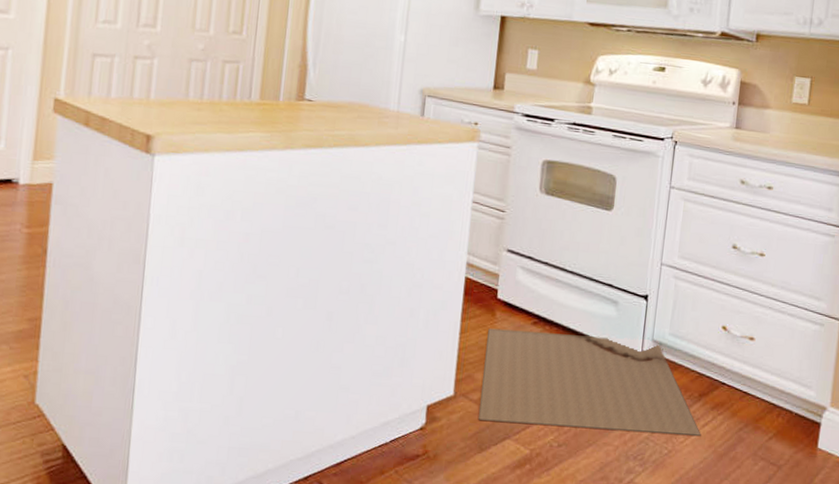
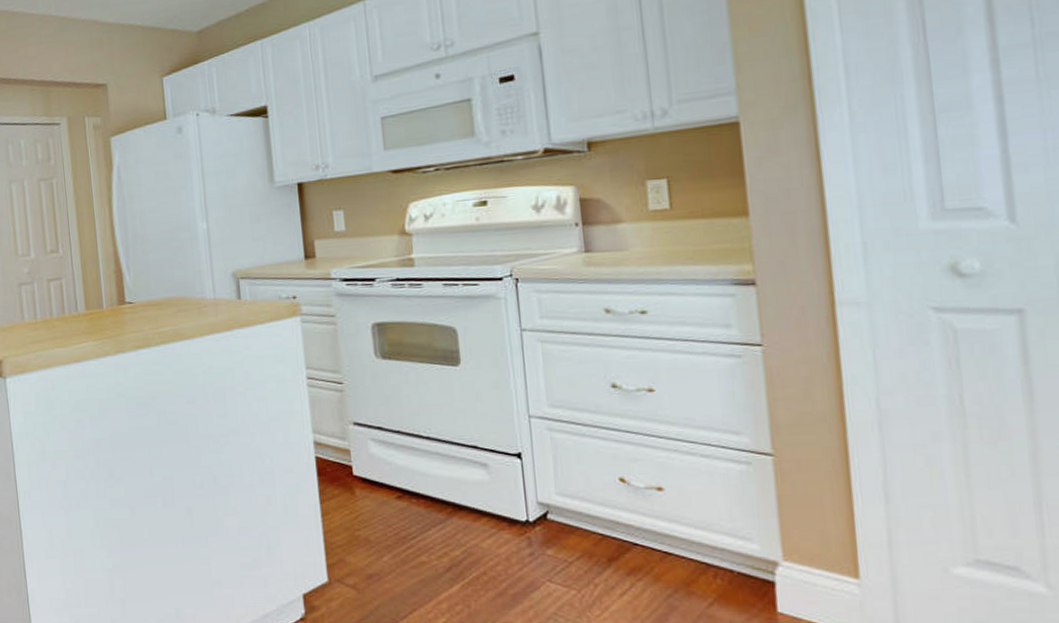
doormat: present [479,328,701,436] -> none [350,505,621,607]

